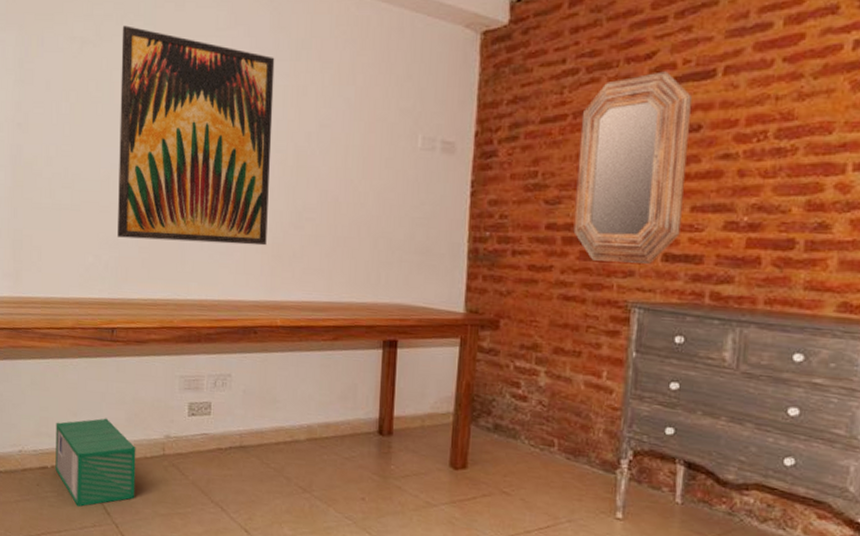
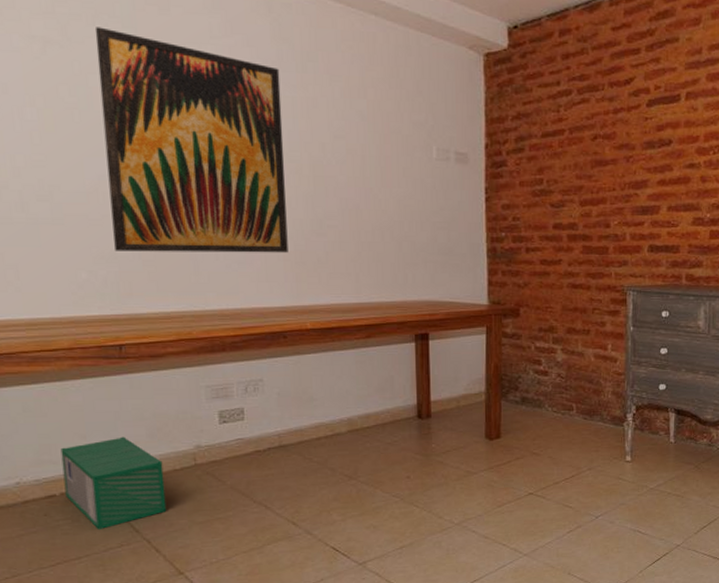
home mirror: present [573,71,693,265] -> none [576,95,664,255]

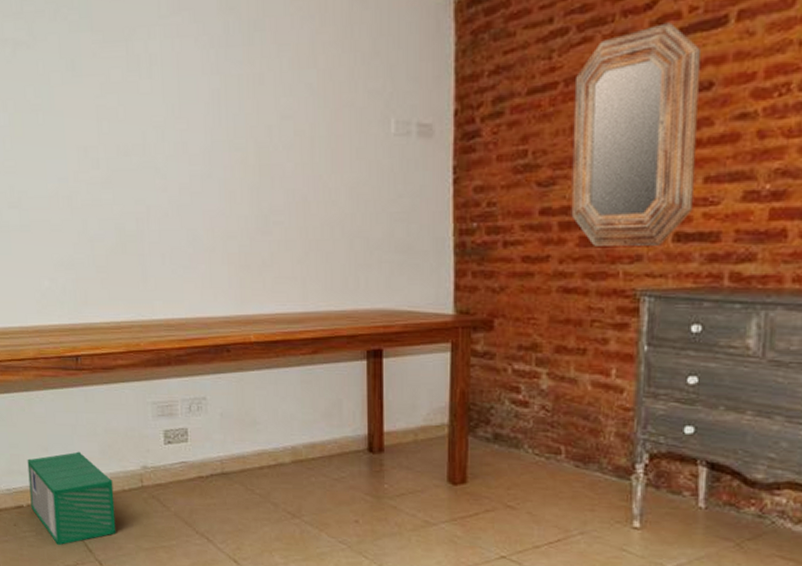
wall art: present [94,27,288,253] -> none [56,21,233,257]
home mirror: none [576,95,664,255] -> present [571,22,702,247]

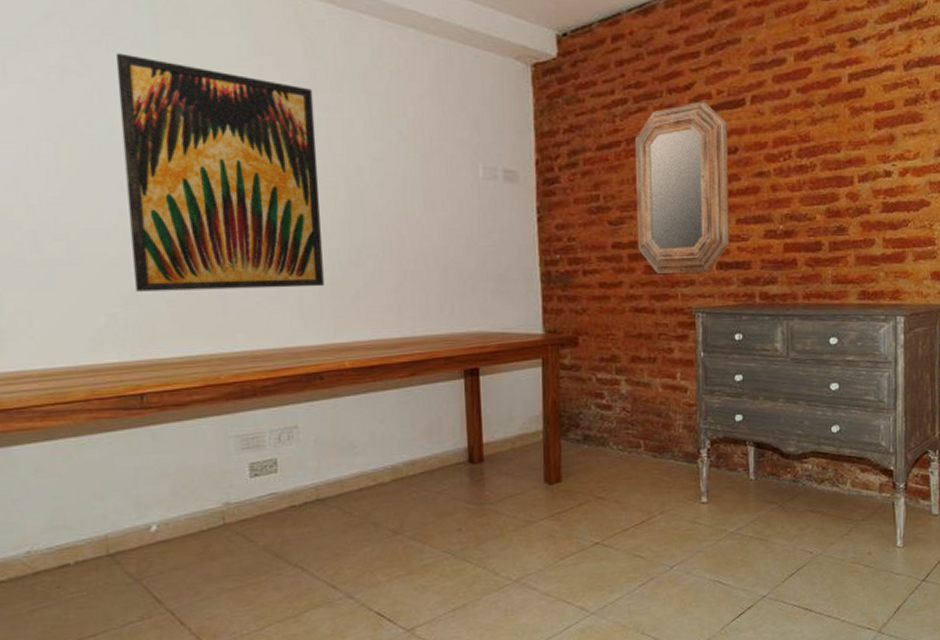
storage bin: present [27,451,116,546] -> none [75,495,193,603]
wall art: none [56,21,233,257] -> present [115,53,324,292]

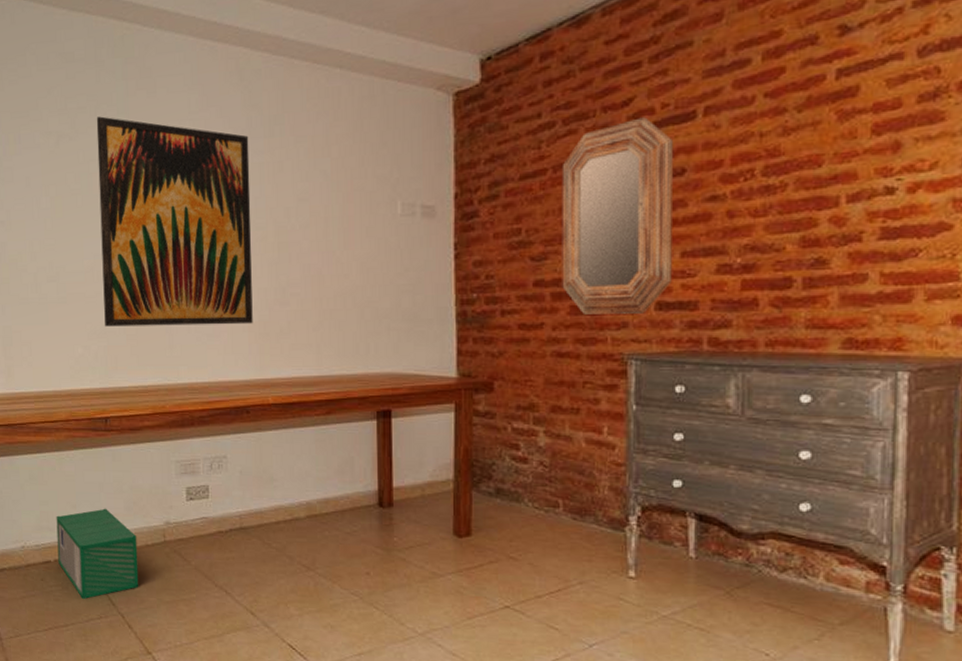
storage bin: none [75,495,193,603] -> present [56,508,139,600]

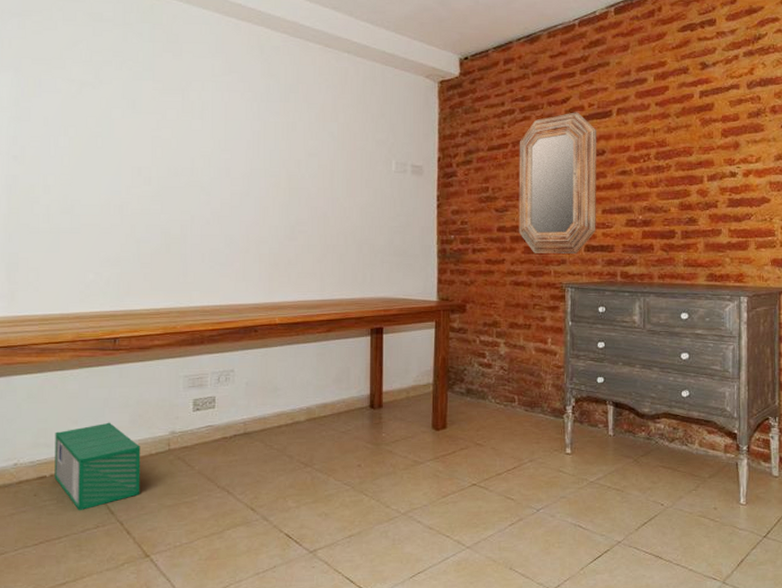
wall art: present [96,116,253,327] -> none [119,71,266,256]

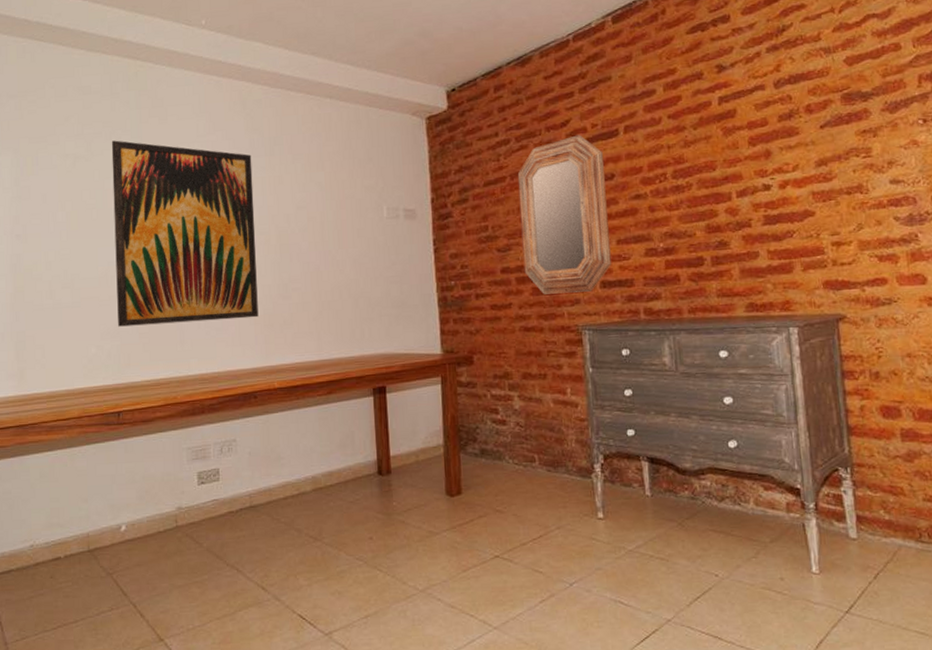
storage bin: present [54,422,141,511] -> none [67,499,151,593]
wall art: none [119,71,266,256] -> present [111,140,259,327]

